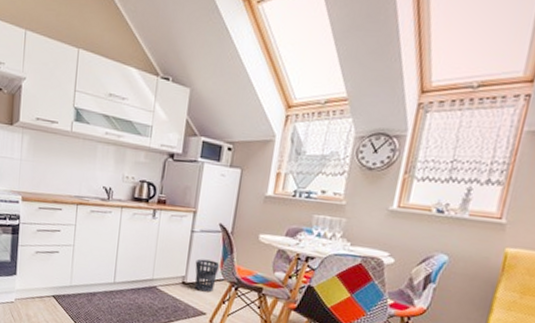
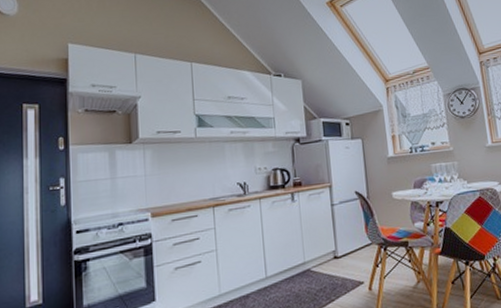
wastebasket: present [194,258,220,293] -> none [342,227,365,261]

